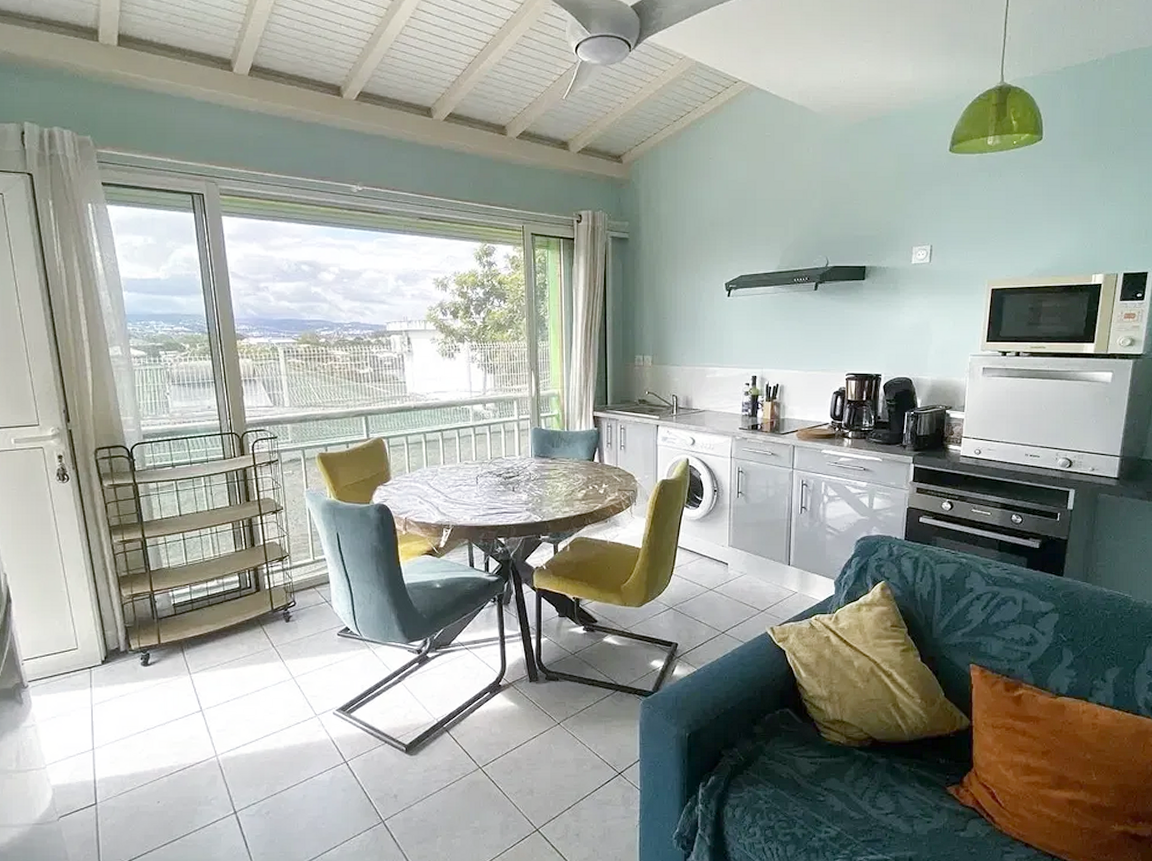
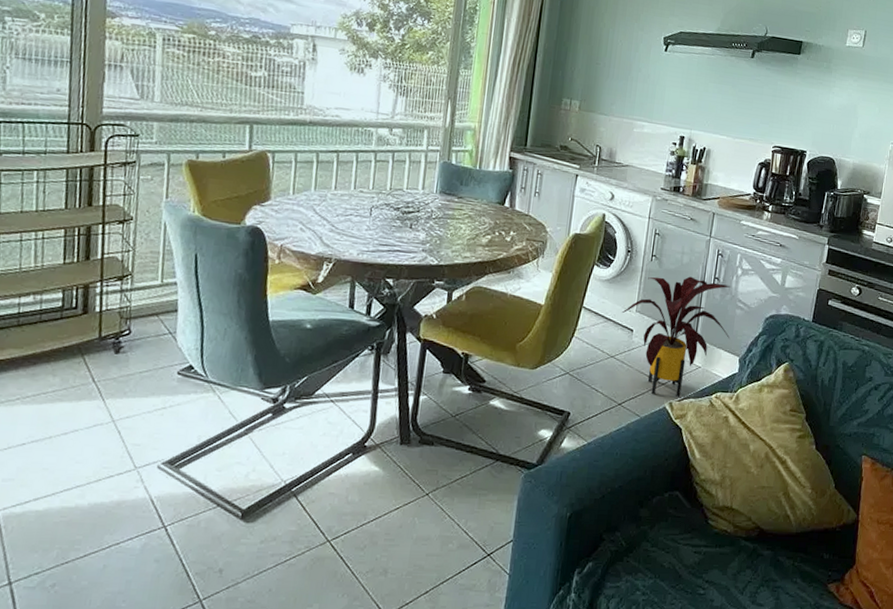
house plant: none [715,508,822,622] -> present [622,276,731,397]

